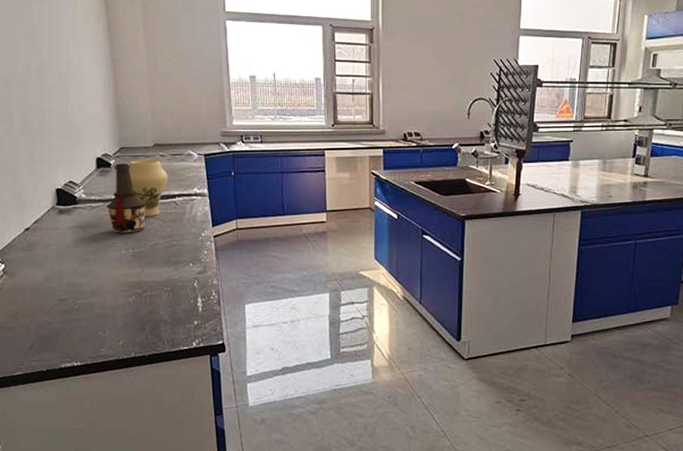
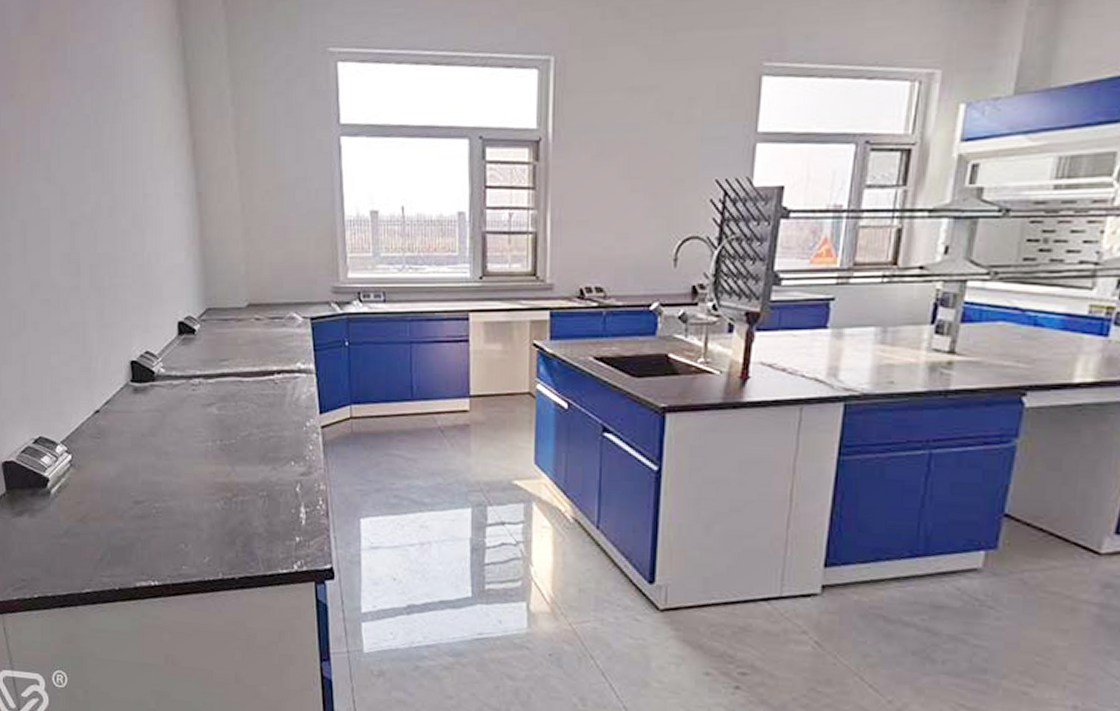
bottle: present [106,163,146,234] -> none [189,328,238,421]
vase: present [128,159,169,217] -> none [216,324,266,399]

